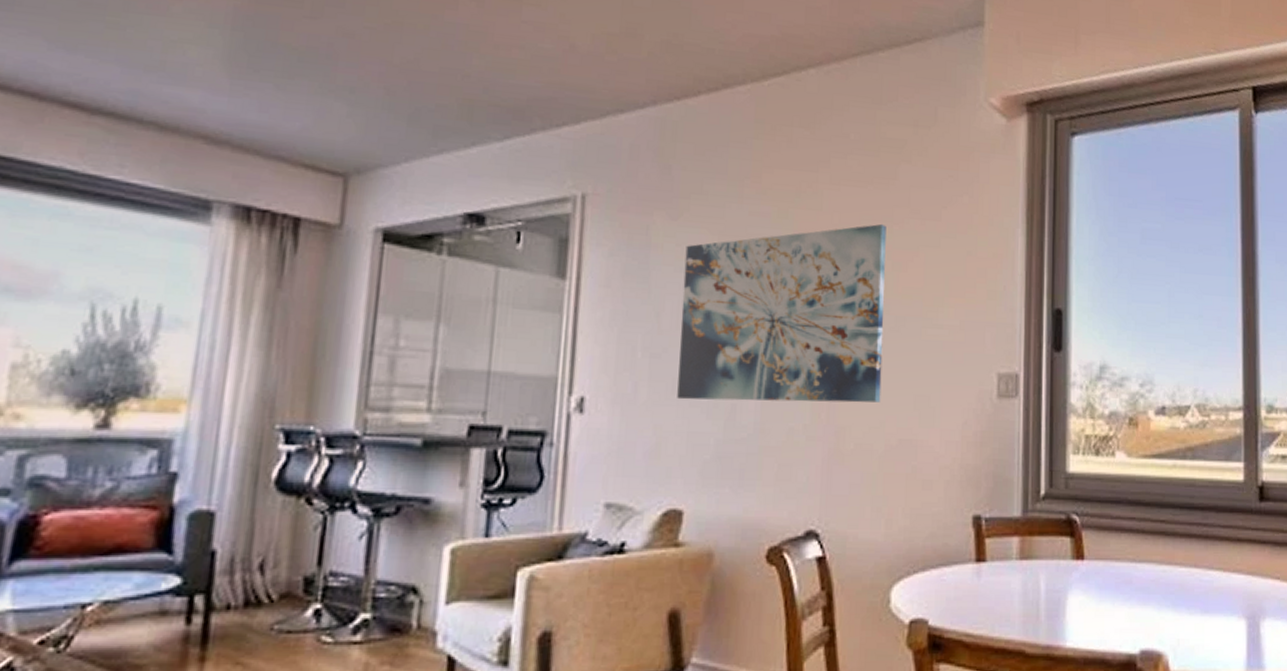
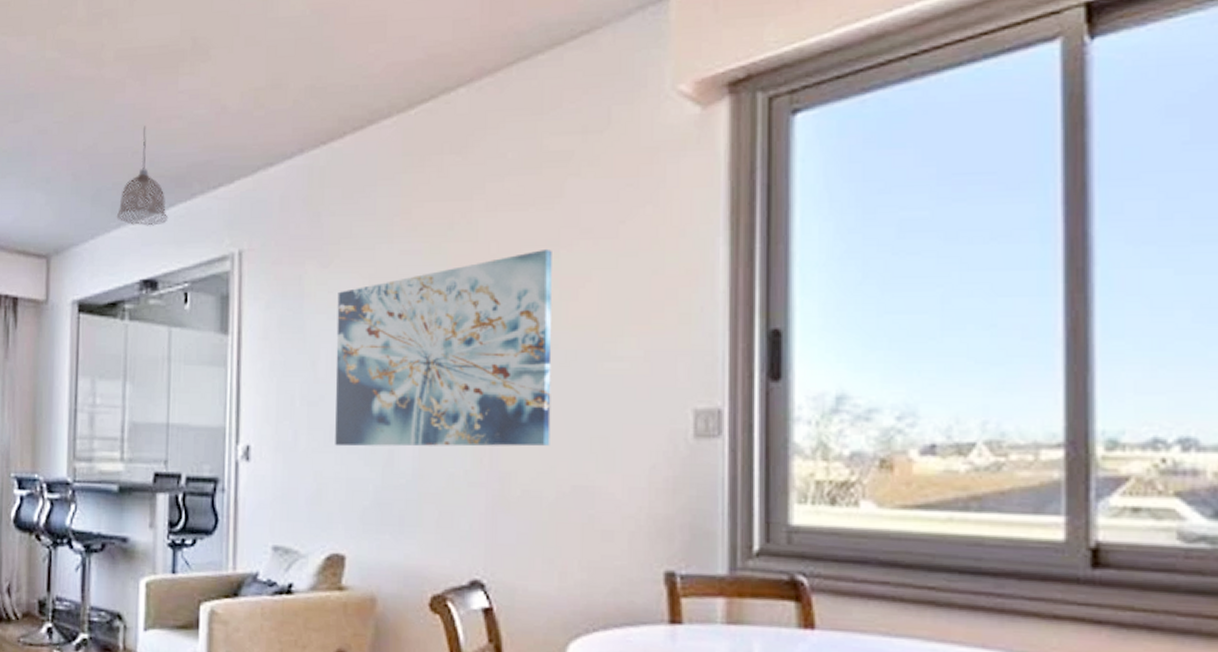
pendant lamp: none [438,49,503,157] -> present [116,125,169,226]

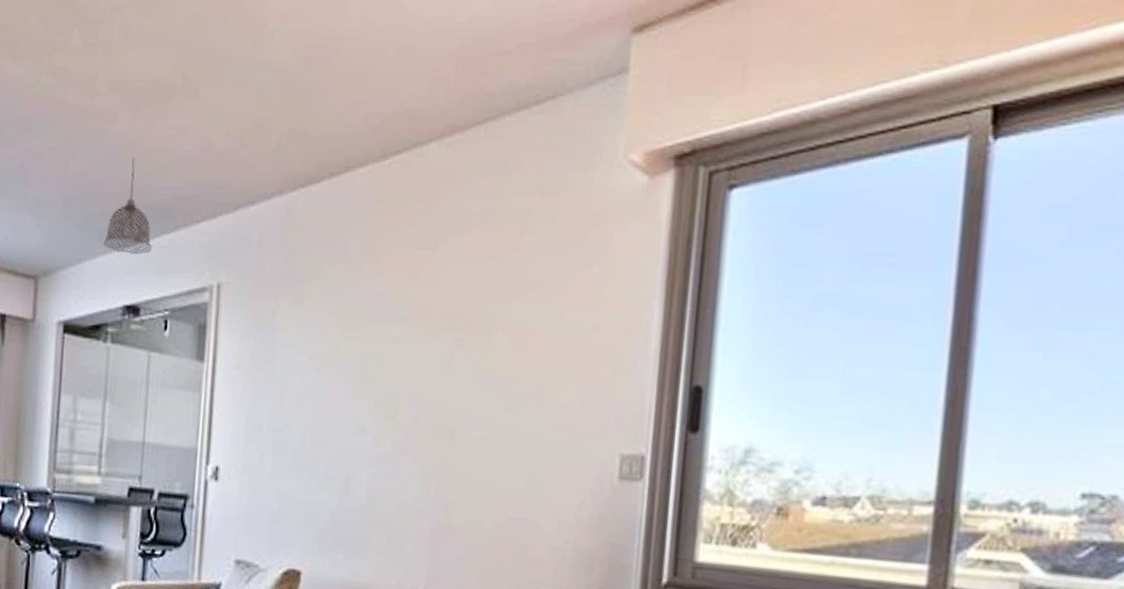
wall art: present [335,248,552,447] -> none [297,299,505,481]

